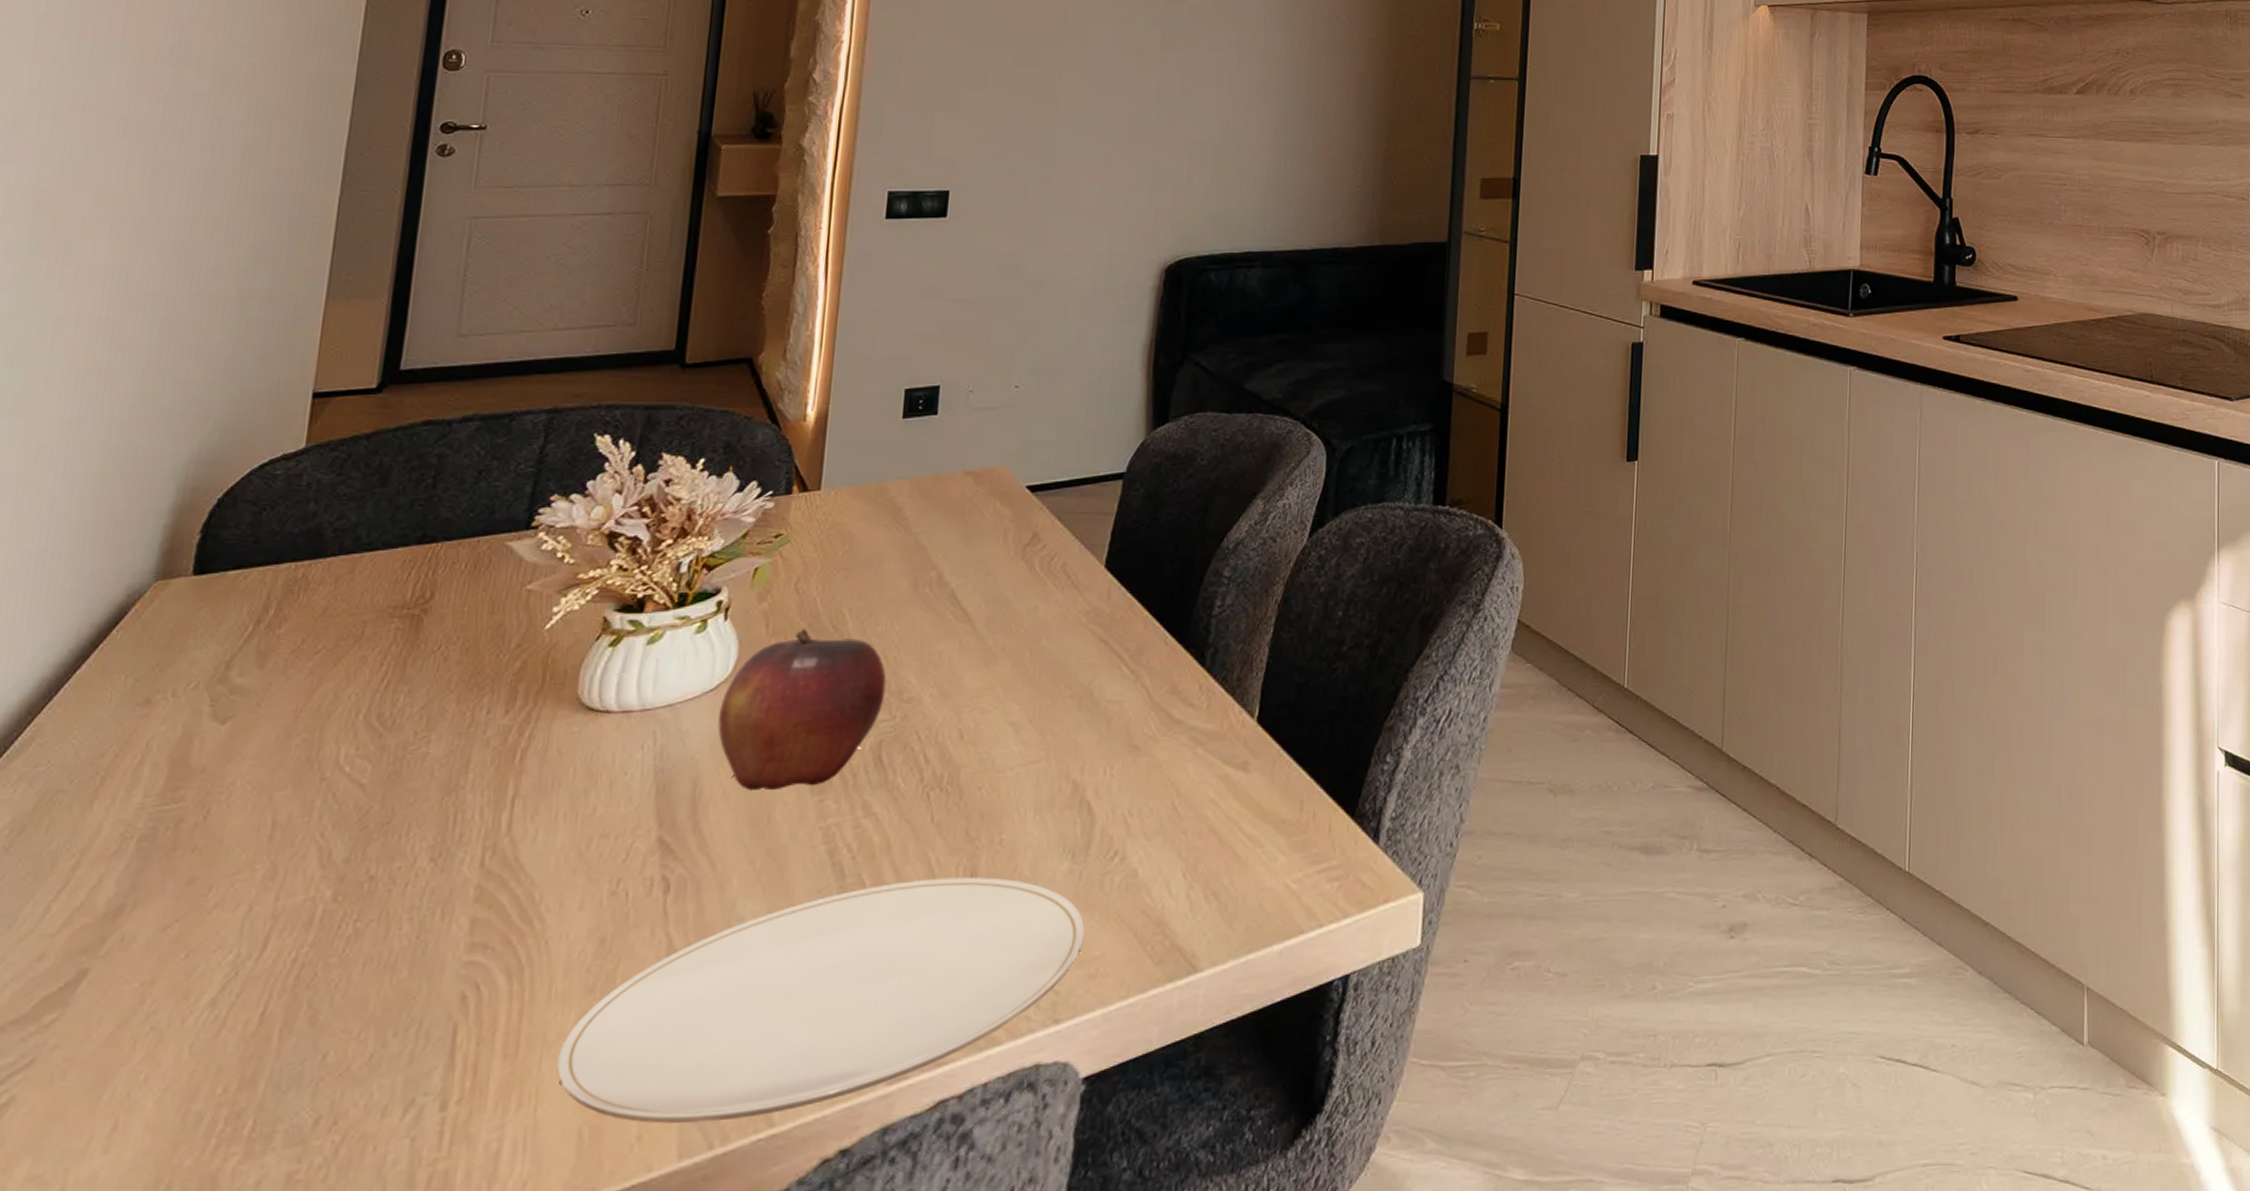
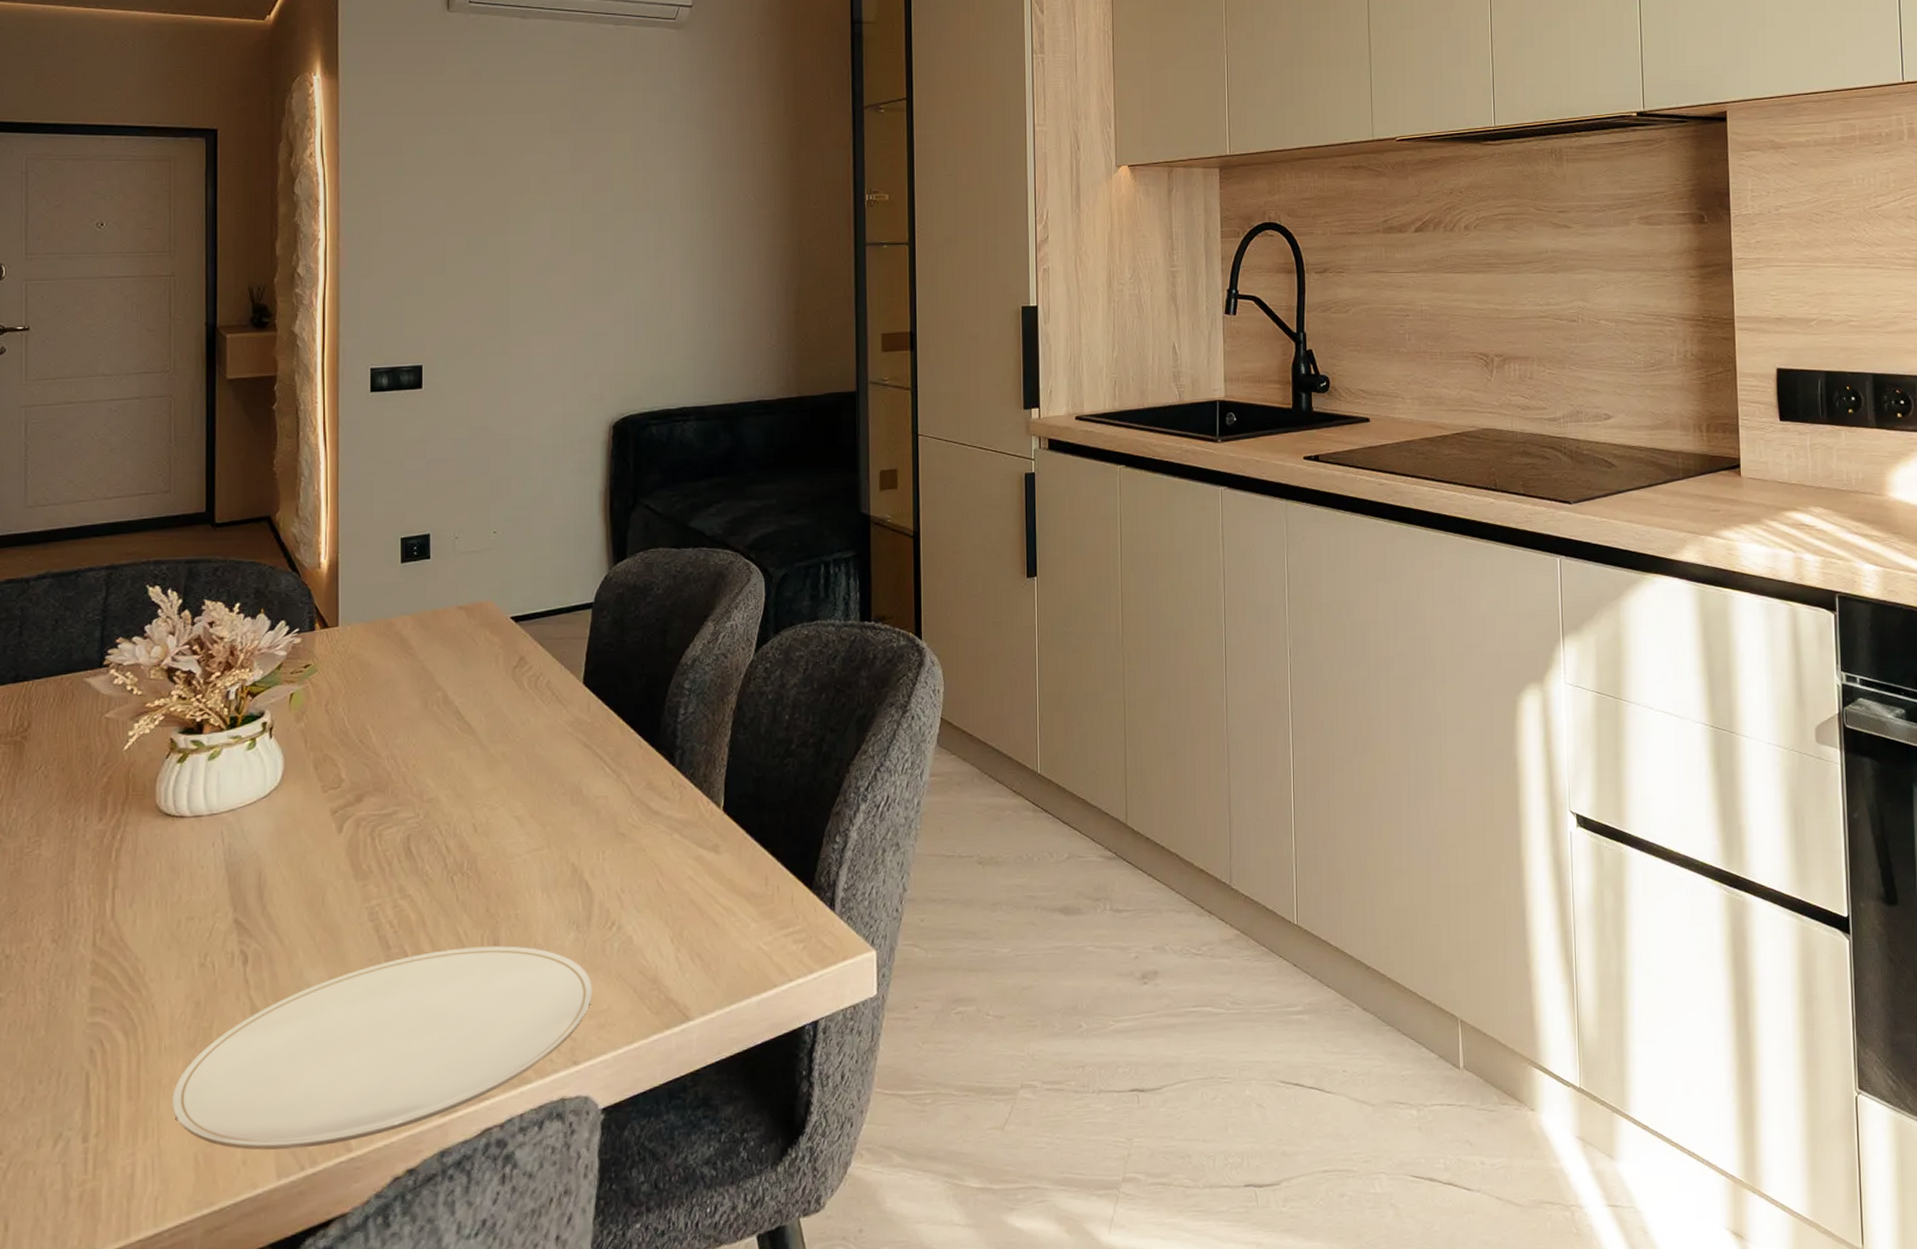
fruit: present [718,629,887,790] -> none [273,743,409,879]

